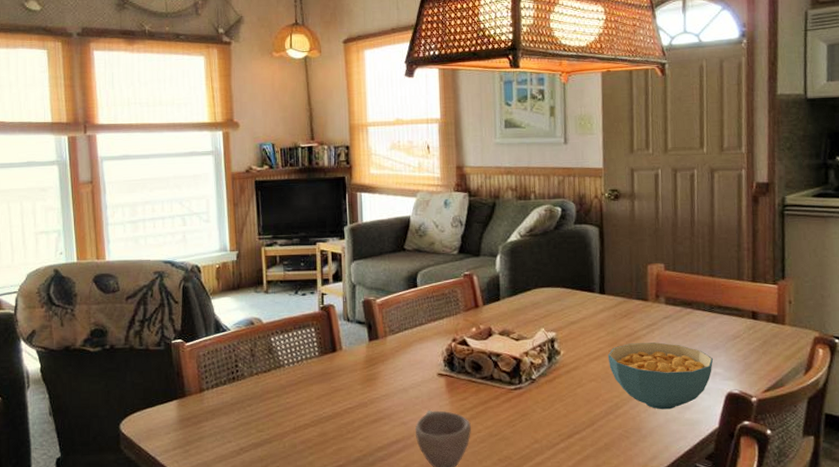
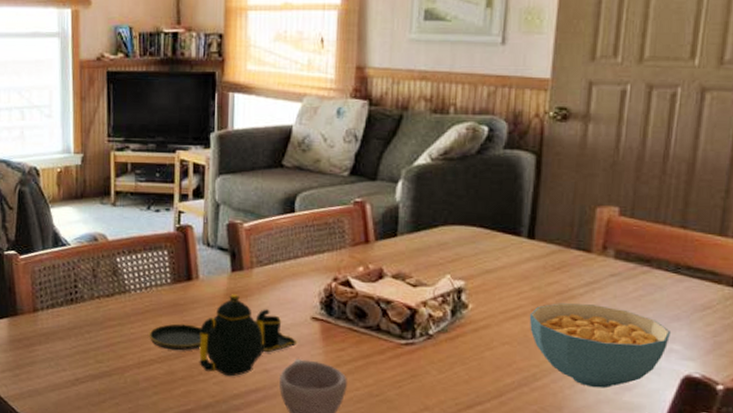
teapot: none [302,360,428,432] -> present [149,294,298,377]

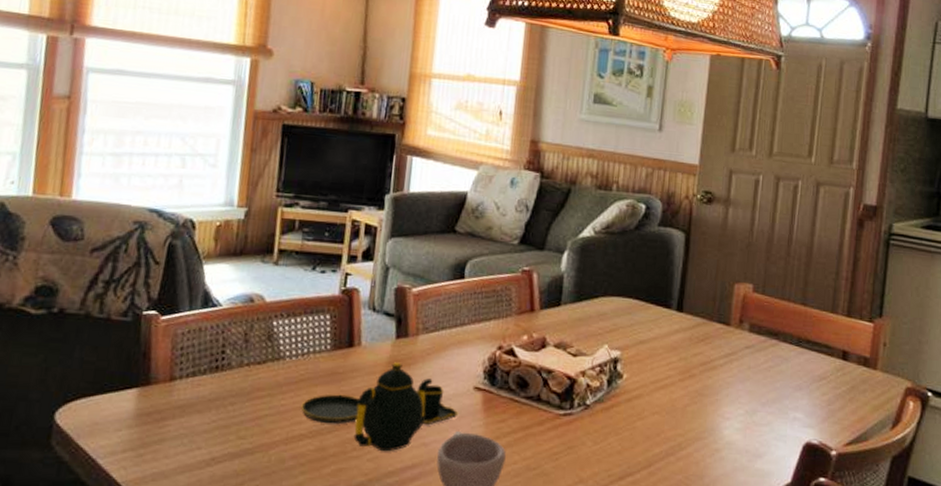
cereal bowl: present [529,303,672,389] -> none [676,373,795,456]

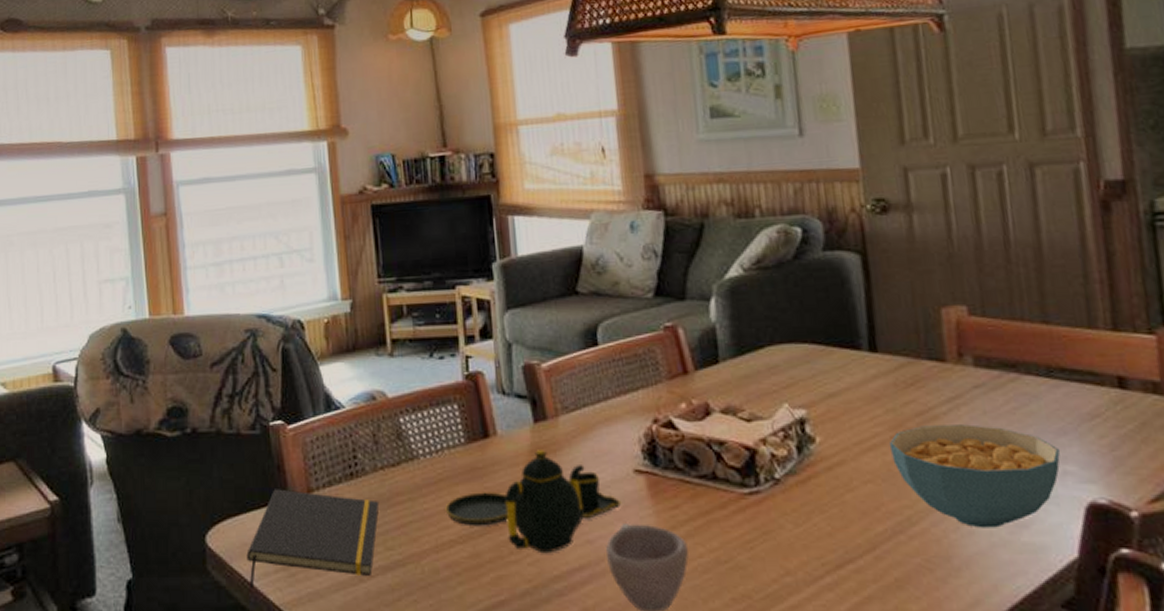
notepad: none [92,374,240,465] -> present [246,489,380,588]
cereal bowl: none [676,373,795,456] -> present [888,424,1061,528]

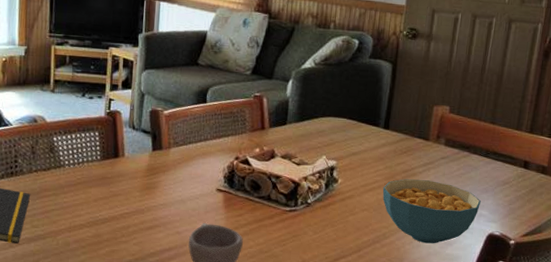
teapot: present [445,450,622,554] -> none [79,169,205,238]

